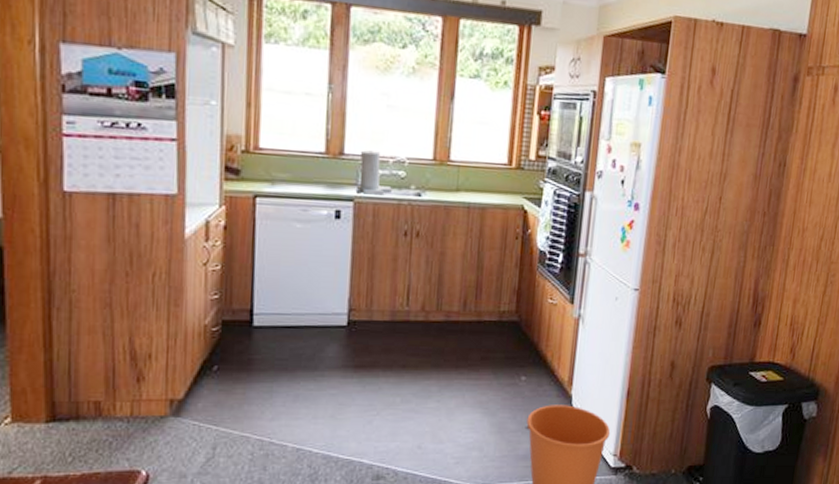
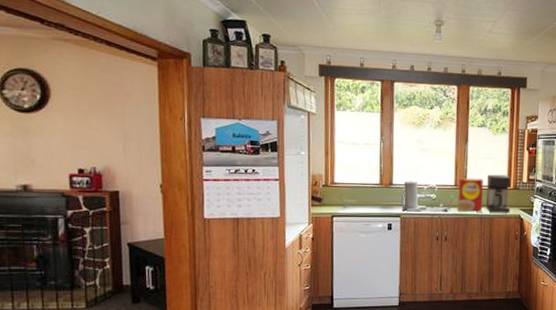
cereal box: none [435,149,474,197] -> present [457,177,483,211]
coffee maker: none [475,146,513,202] -> present [485,174,511,213]

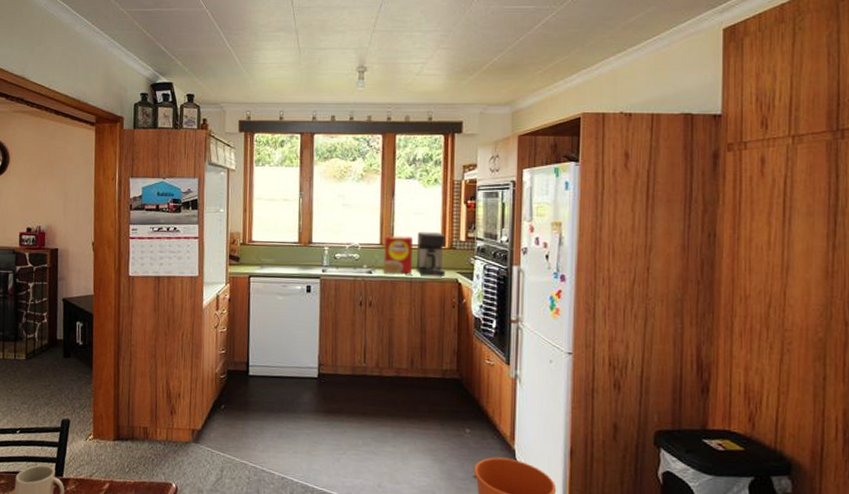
paper towel: present [402,181,427,212] -> none [322,239,349,273]

